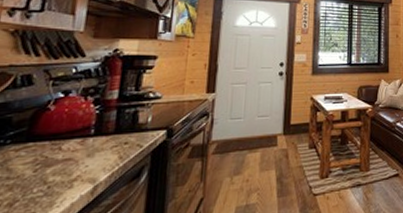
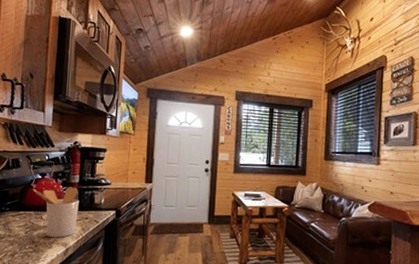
utensil holder: none [49,105,117,174] -> present [32,187,79,238]

